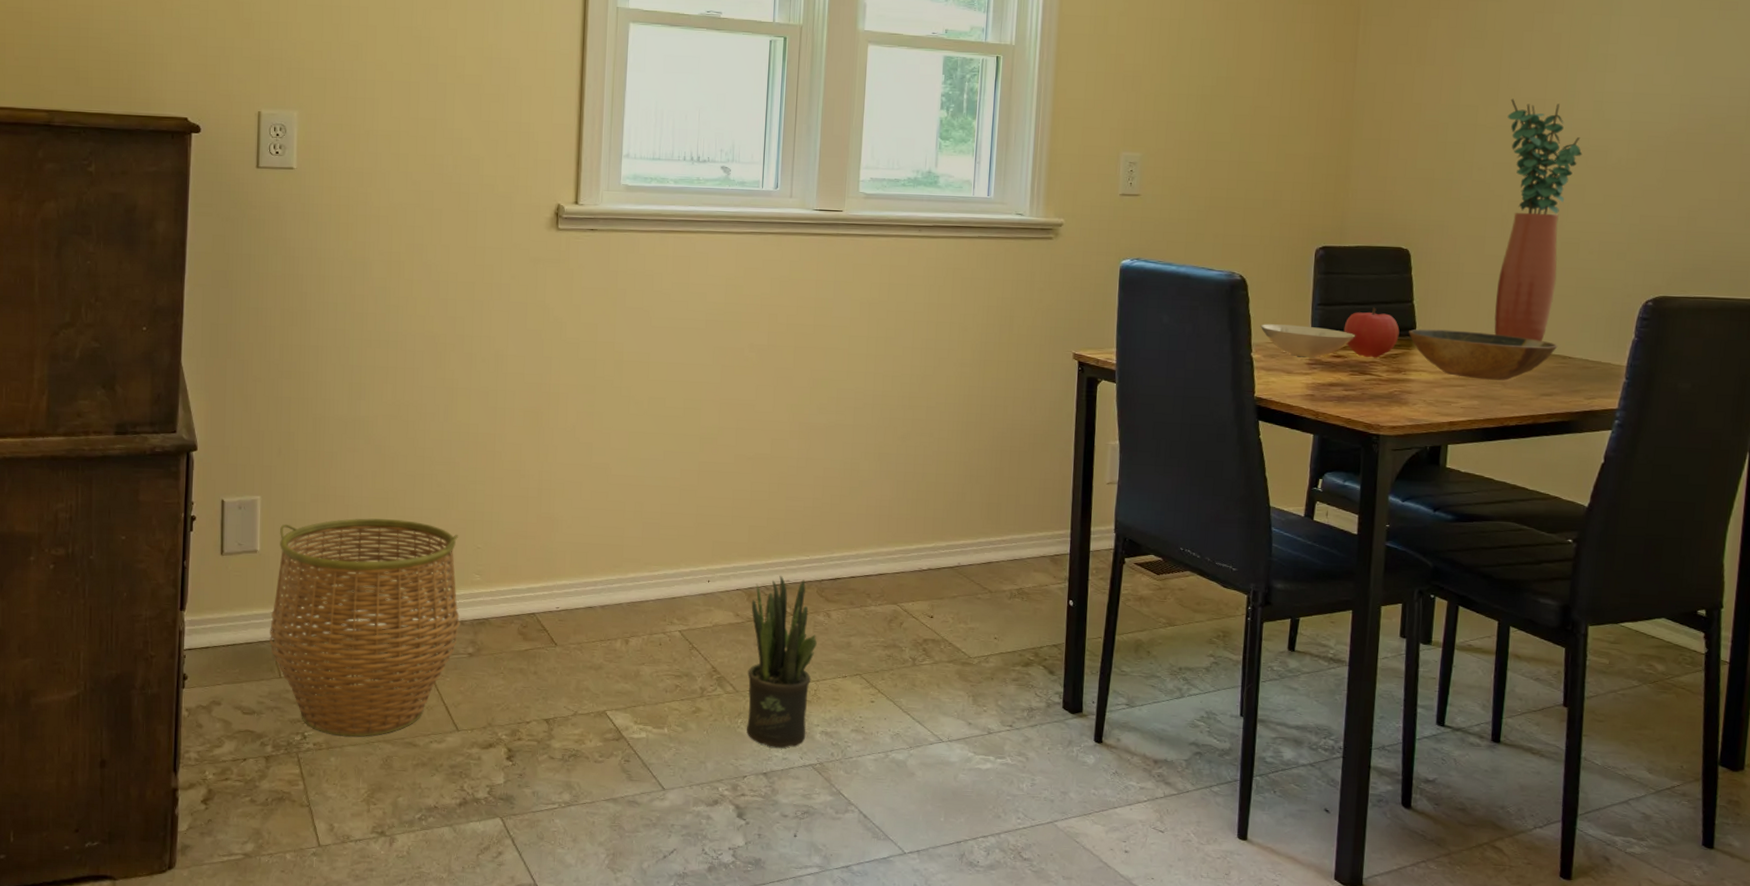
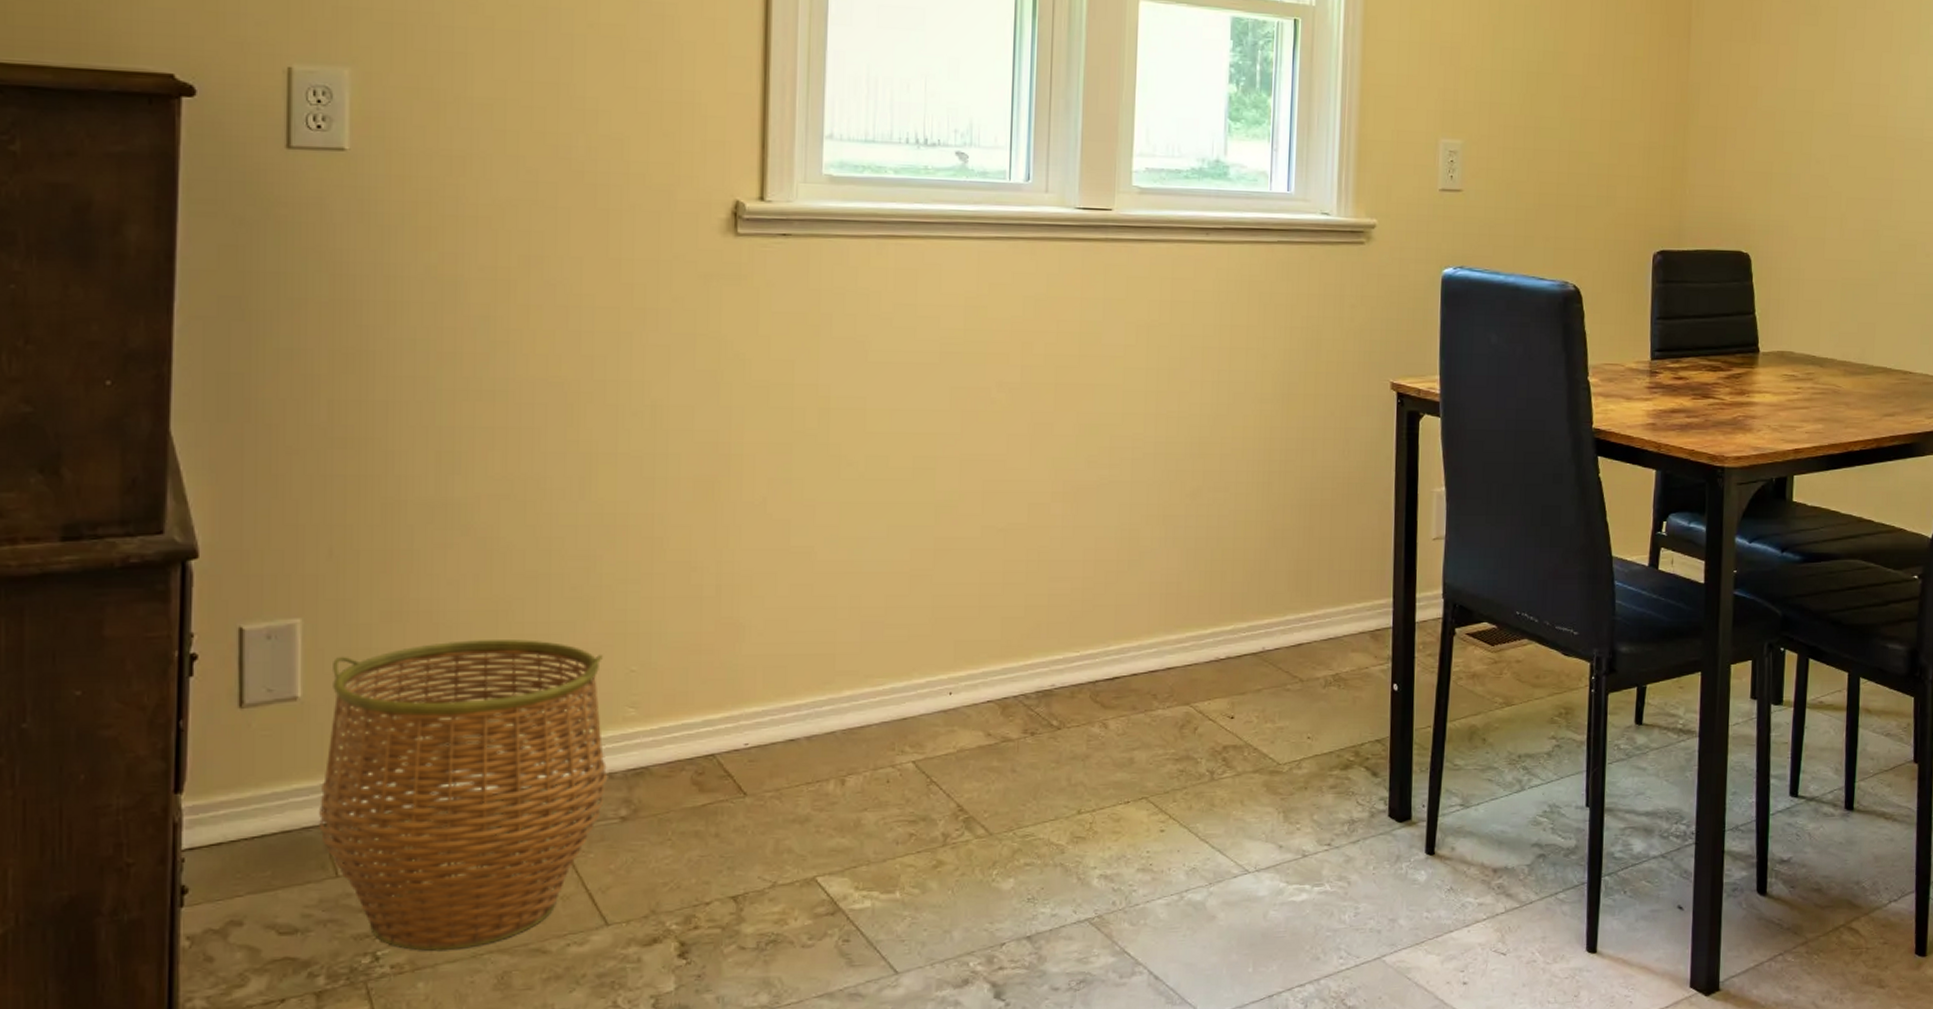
potted plant: present [747,575,817,748] -> none [1004,678,1091,902]
decorative bowl: present [1260,324,1356,358] -> none [1596,342,1697,381]
fruit: present [1343,307,1400,359] -> none [1684,320,1742,379]
bowl: present [1409,329,1558,381] -> none [1751,344,1899,400]
vase: present [1494,98,1583,341] -> none [1836,83,1917,355]

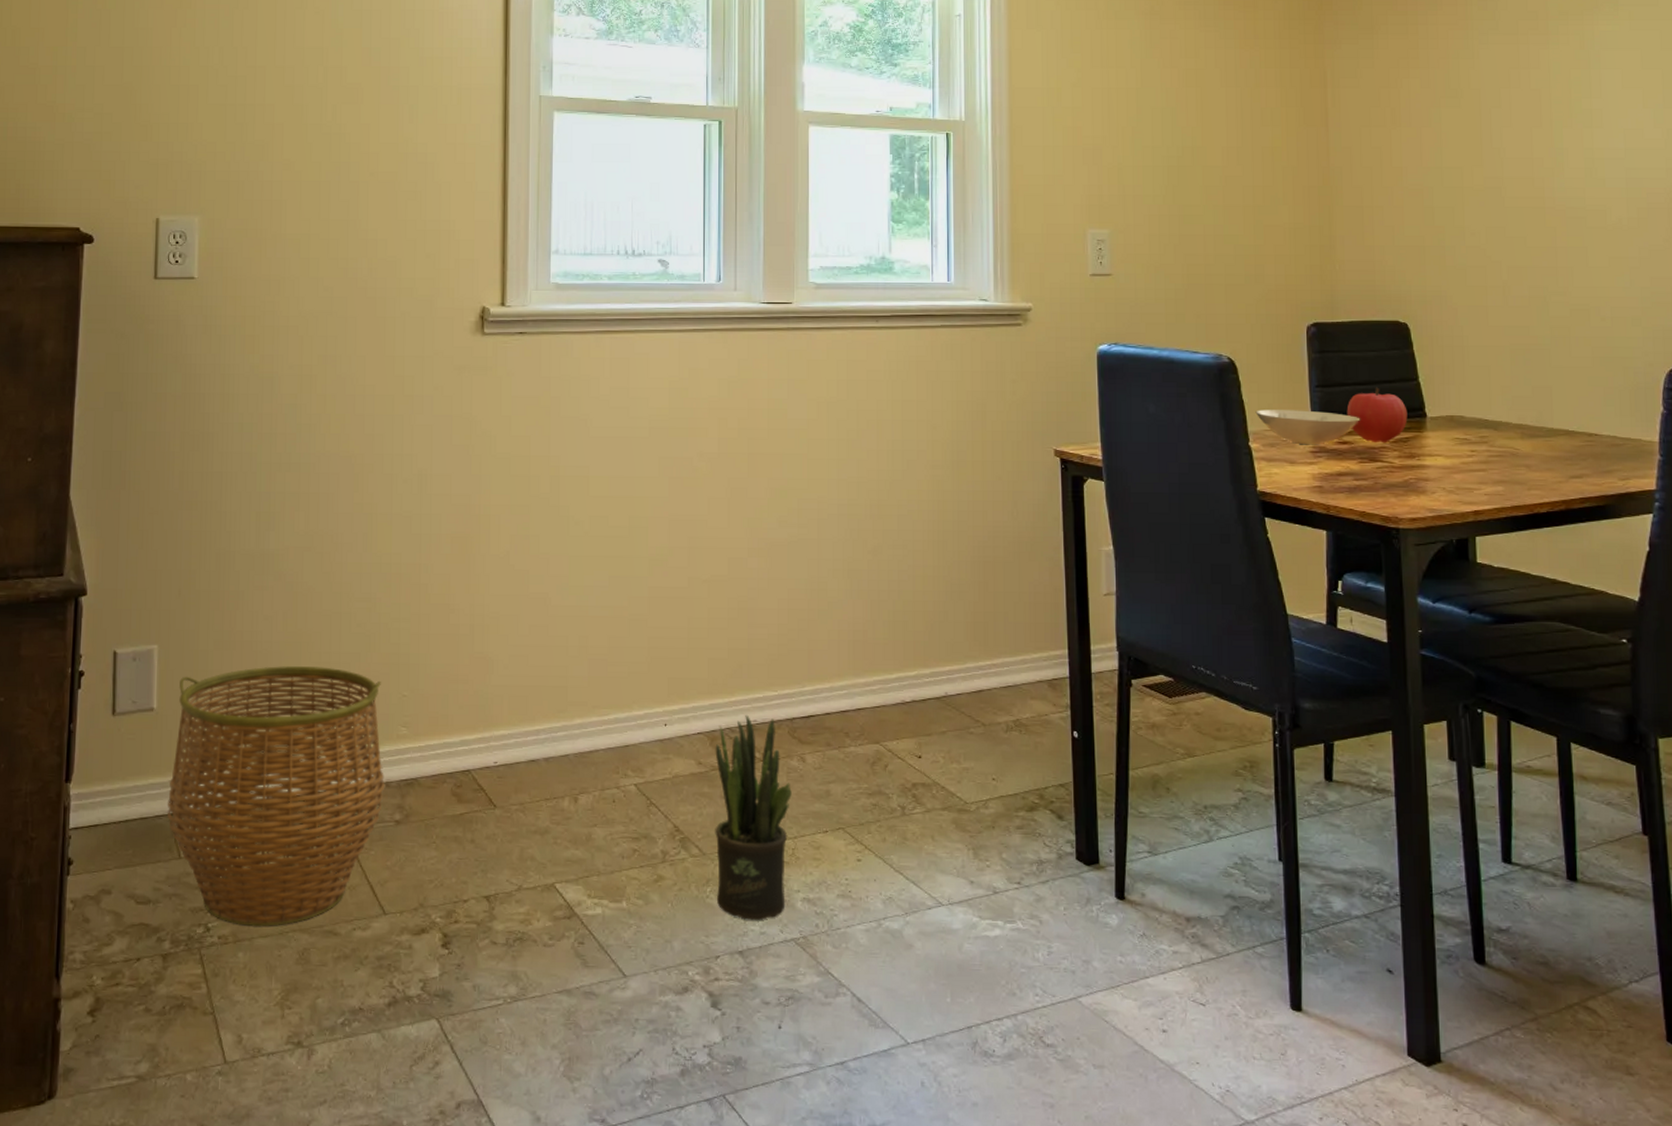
potted plant: none [1004,678,1091,902] -> present [715,714,792,920]
decorative bowl: none [1596,342,1697,381] -> present [1255,410,1361,445]
fruit: none [1684,320,1742,379] -> present [1346,387,1408,443]

